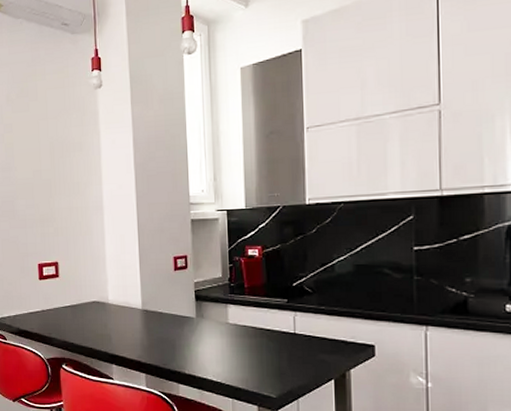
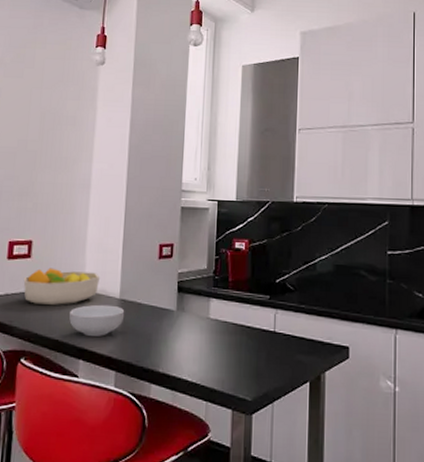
fruit bowl: none [55,285,123,319] -> present [23,268,101,306]
cereal bowl: none [99,315,148,343] -> present [69,304,125,336]

